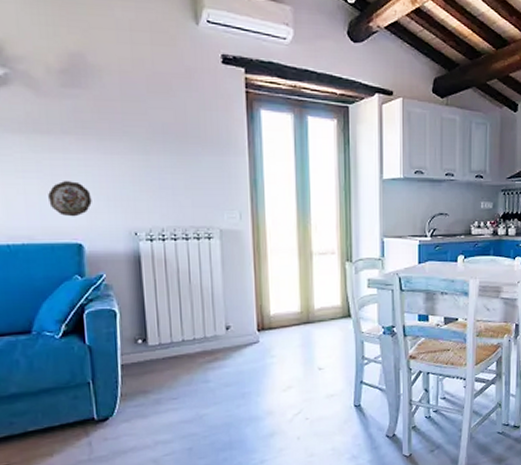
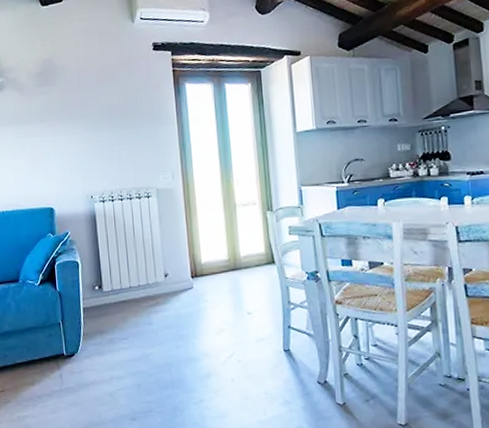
decorative plate: present [48,181,92,217] -> none [30,158,60,187]

